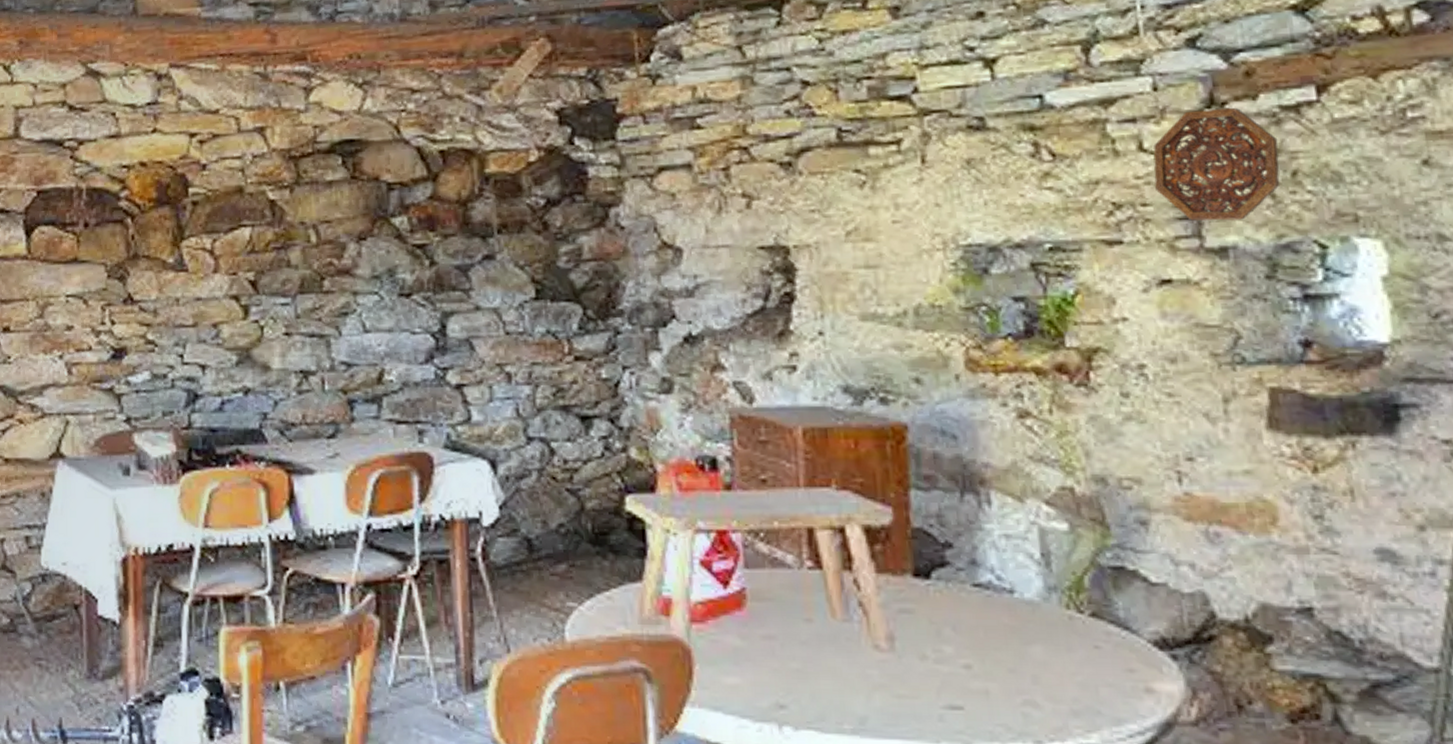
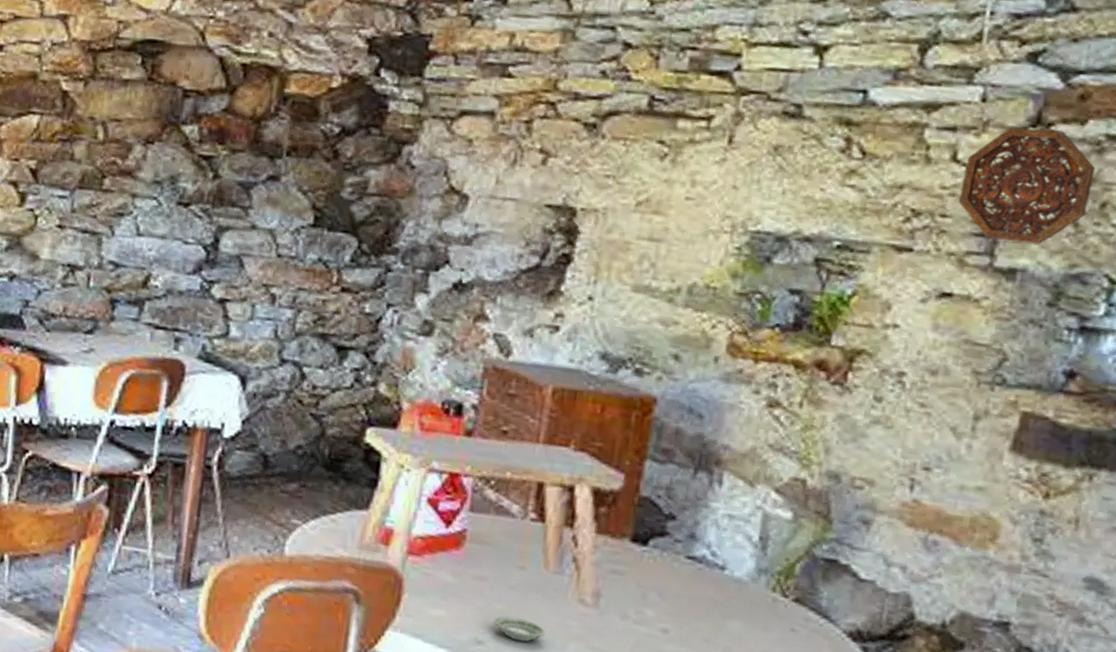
saucer: none [791,674,847,700] -> present [493,615,546,642]

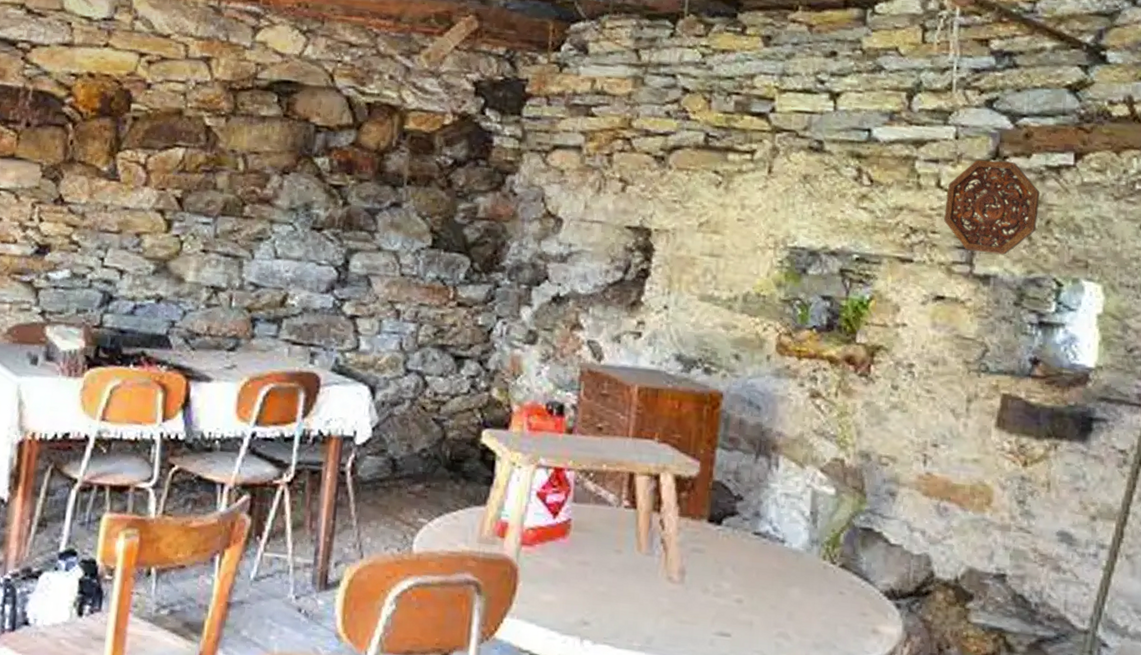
saucer: present [493,615,546,642] -> none [597,597,641,620]

